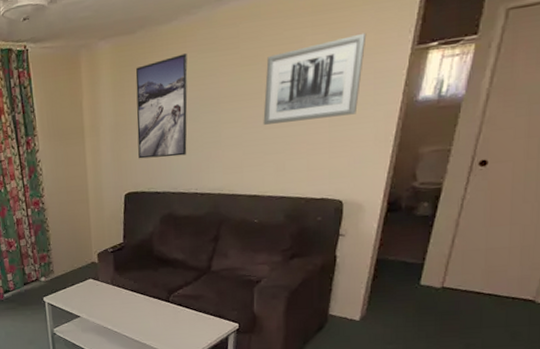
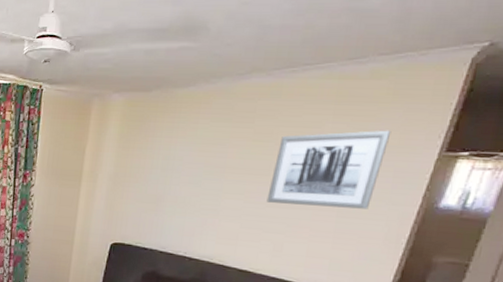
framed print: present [135,53,188,159] -> none [132,119,199,217]

